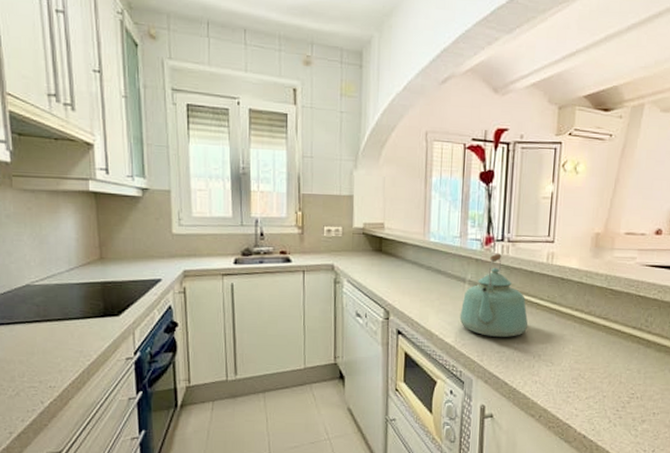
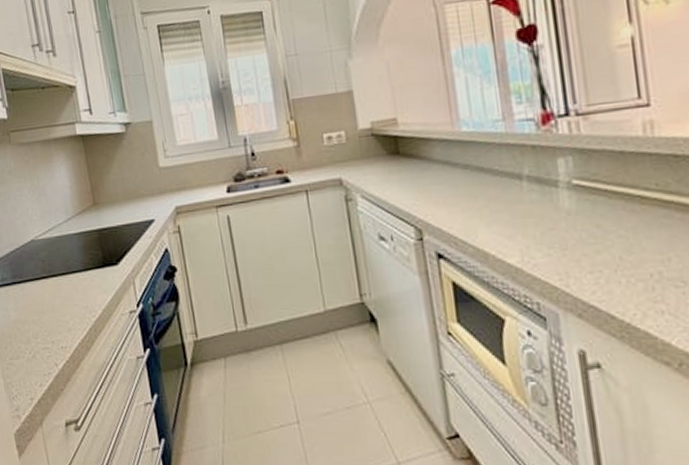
kettle: present [459,253,528,338] -> none [522,133,633,252]

